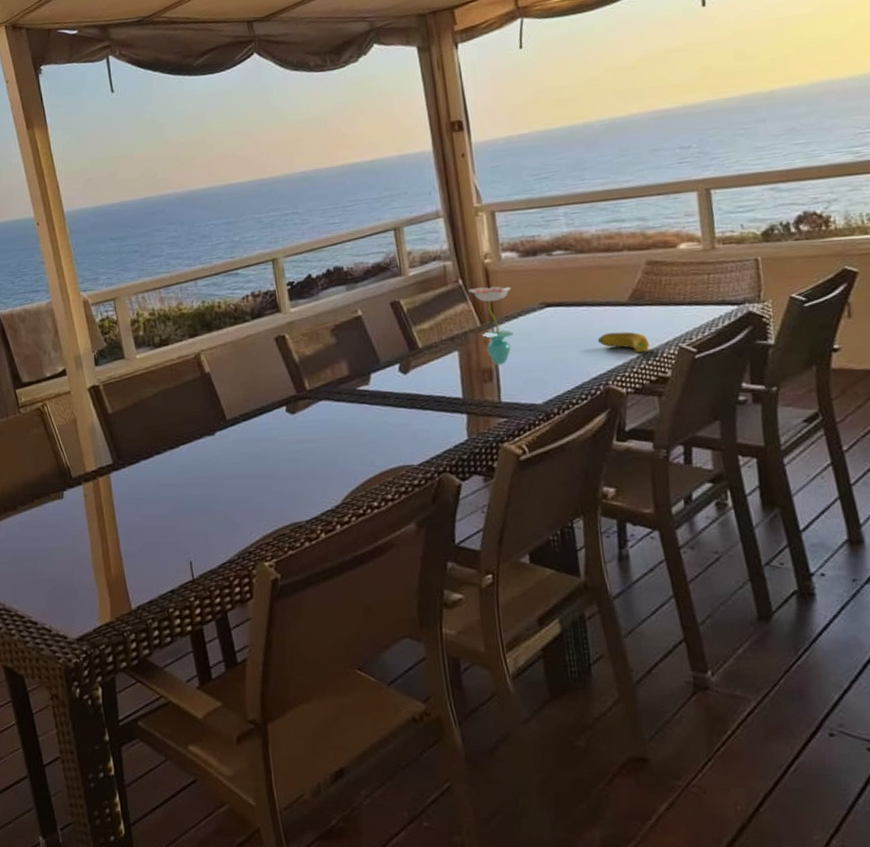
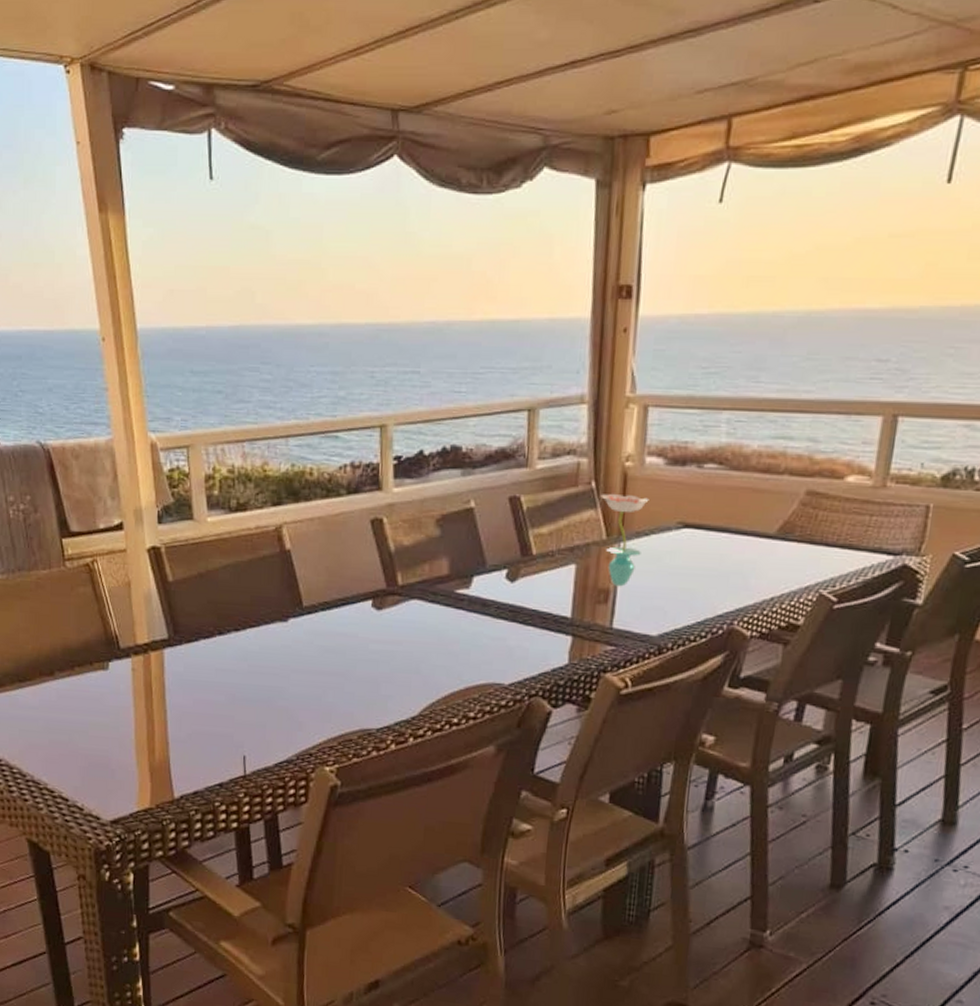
banana: present [597,331,649,352] -> none [732,567,788,594]

